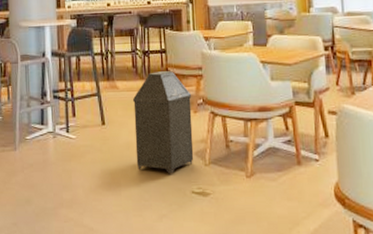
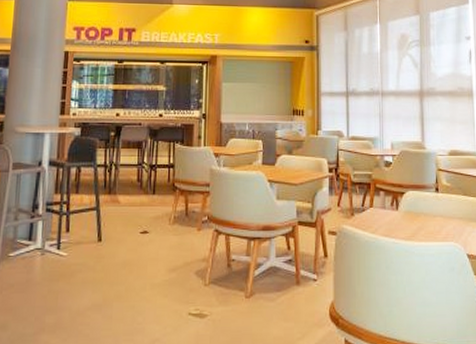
trash can: present [132,71,194,174] -> none [132,187,197,295]

